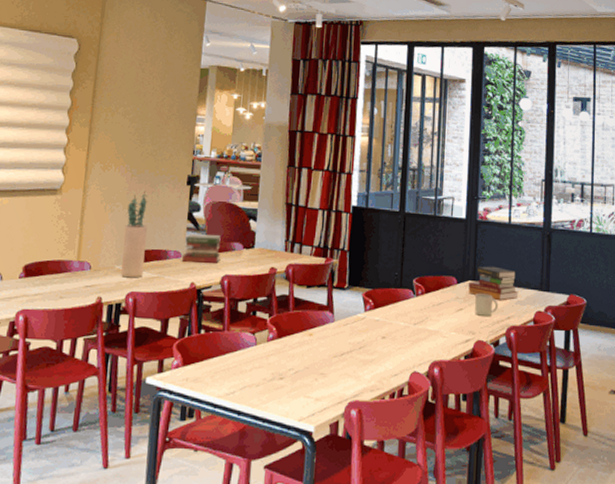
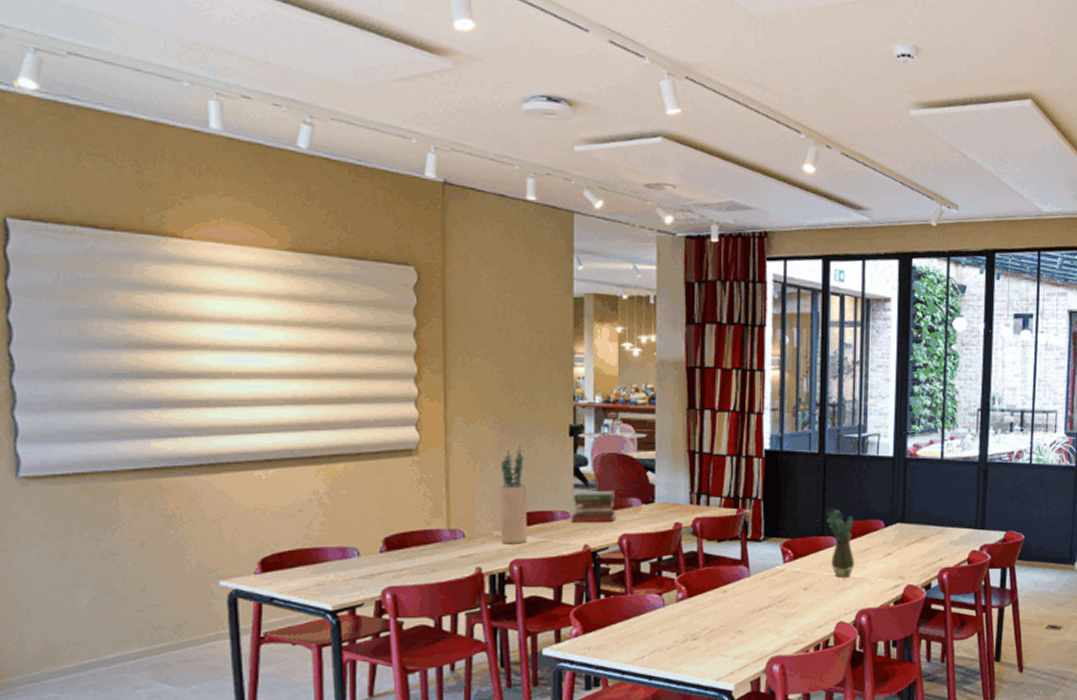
vase: none [404,262,429,329] -> present [826,507,854,577]
books: present [468,266,519,301] -> none [897,506,952,543]
mug: present [474,293,498,317] -> none [904,536,930,560]

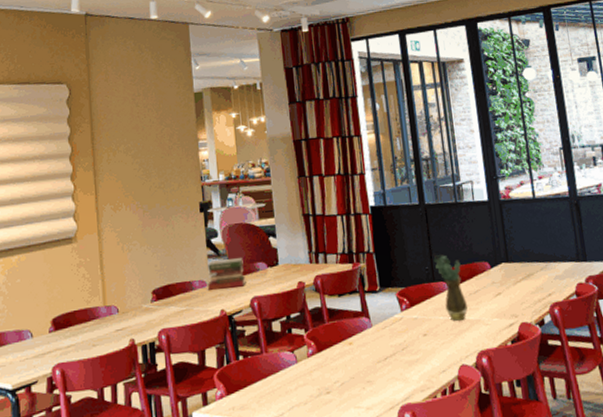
vase: present [500,445,527,544] -> none [145,225,171,316]

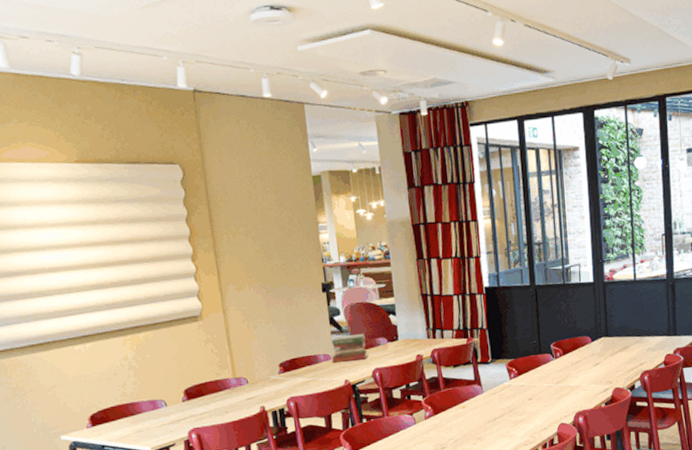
vase: present [433,253,468,321] -> none [541,329,569,387]

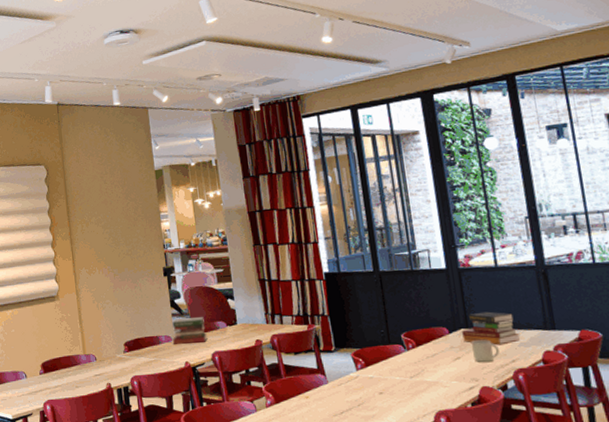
books: none [602,321,649,351] -> present [462,311,521,345]
mug: none [608,346,631,367] -> present [470,340,500,363]

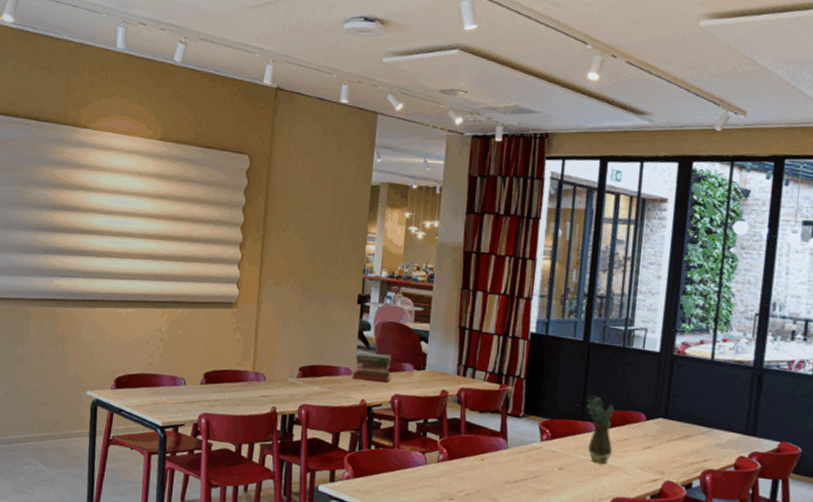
vase: none [389,318,425,382] -> present [586,394,615,464]
books: present [462,311,521,345] -> none [659,404,719,442]
mug: present [470,340,500,363] -> none [665,432,693,458]

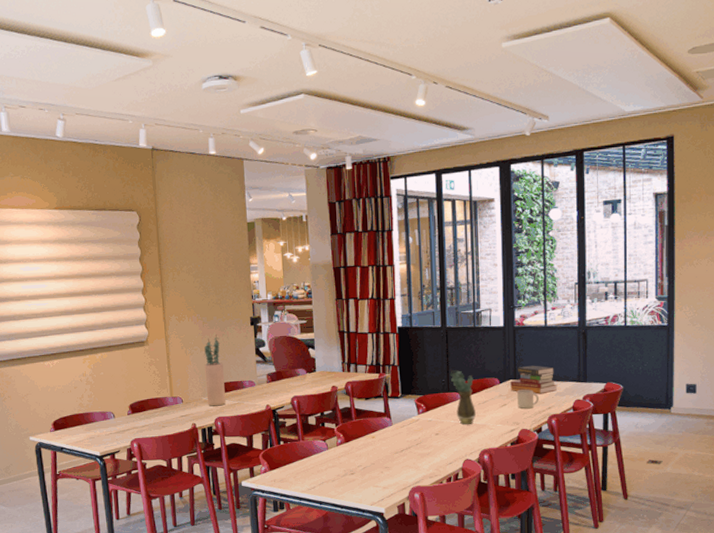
vase: none [294,307,319,392] -> present [204,334,226,407]
books: present [353,352,391,383] -> none [256,363,288,390]
books: none [659,404,719,442] -> present [510,365,558,394]
mug: none [665,432,693,458] -> present [516,389,539,409]

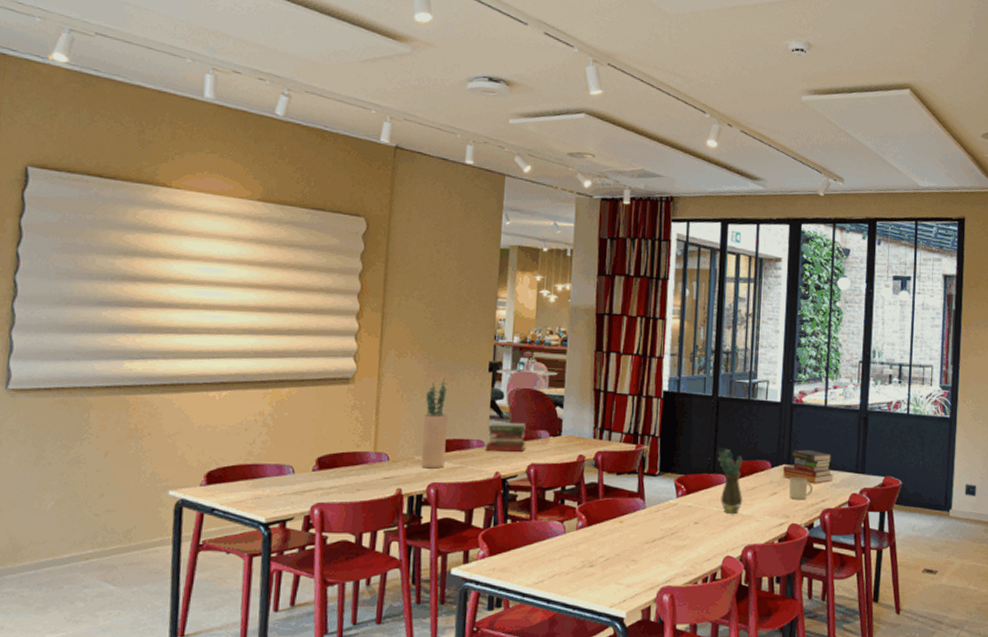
books: none [256,363,288,390] -> present [486,422,526,453]

